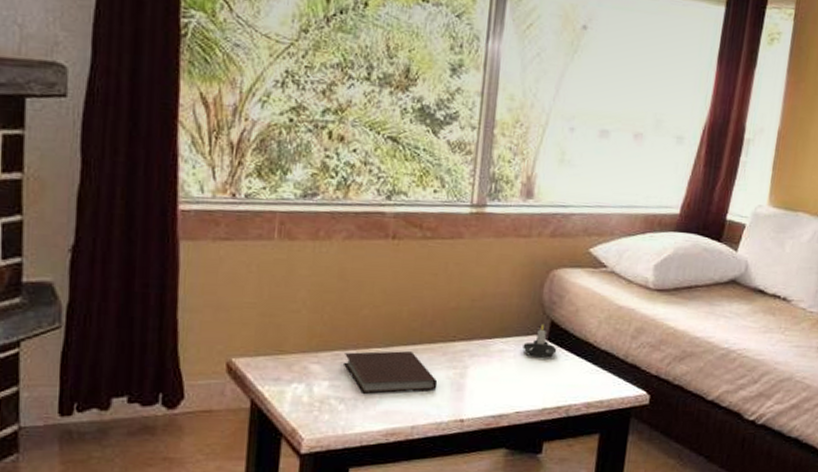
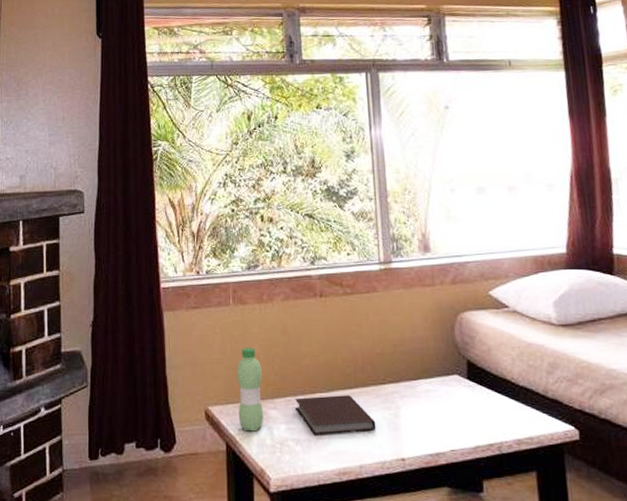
water bottle: none [270,291,307,388] -> present [236,347,263,432]
candle: present [523,323,557,358] -> none [446,364,478,396]

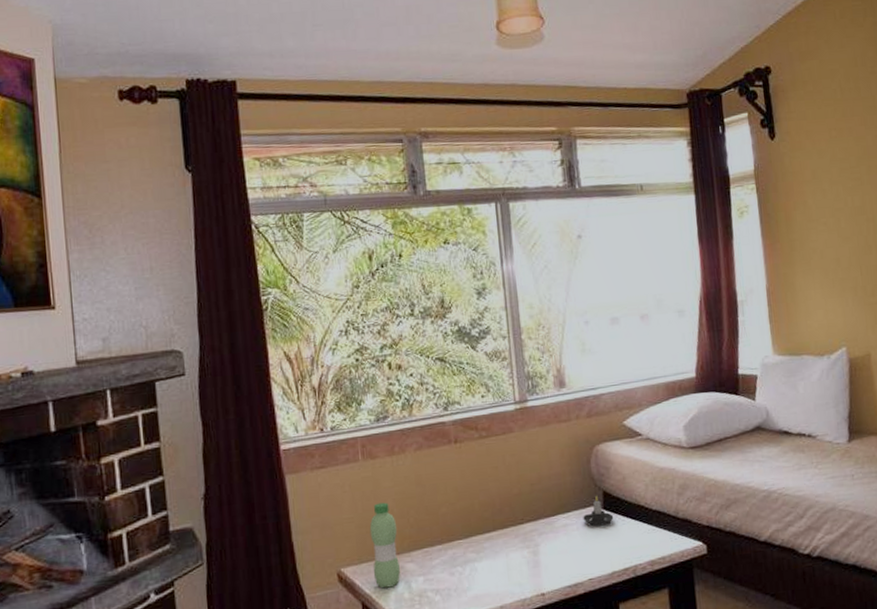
notebook: present [295,395,377,435] -> none [433,539,516,583]
candle: none [446,364,478,396] -> present [583,495,614,527]

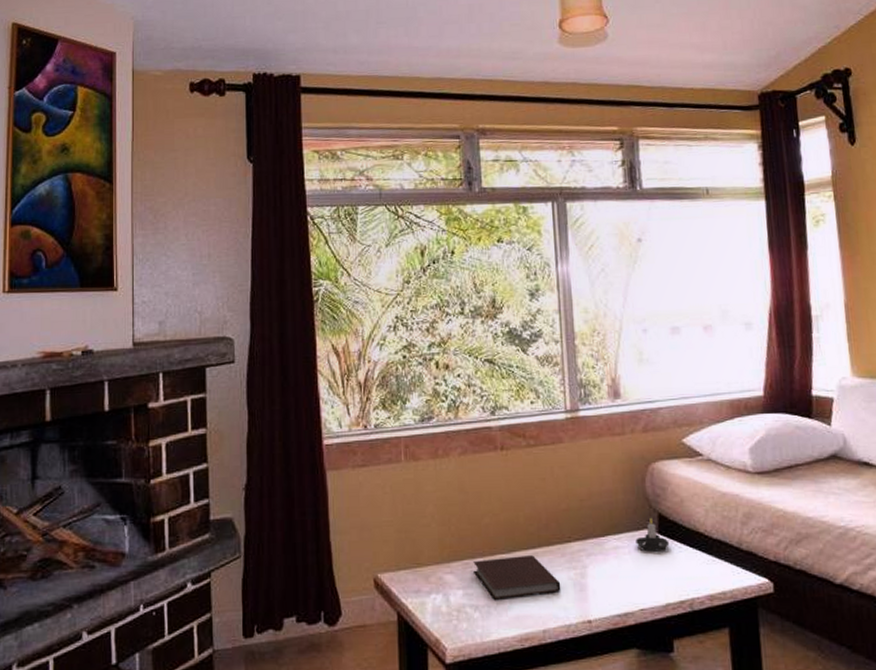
water bottle: present [369,502,400,589] -> none [409,507,439,599]
notebook: none [433,539,516,583] -> present [473,555,561,600]

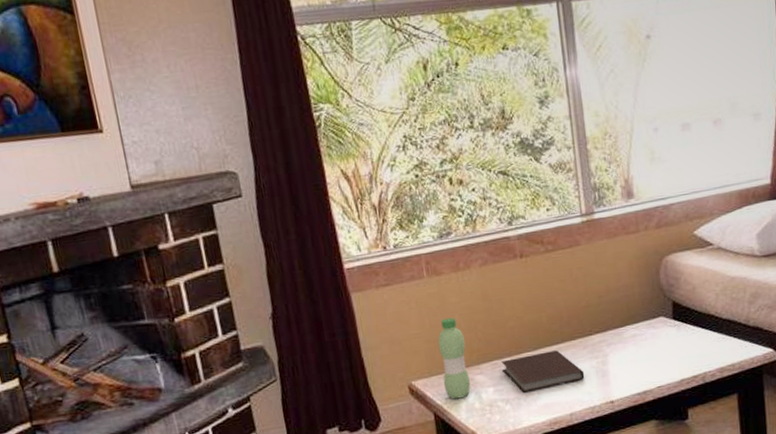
water bottle: none [409,507,439,599] -> present [437,317,471,400]
candle: present [635,517,670,552] -> none [652,305,683,336]

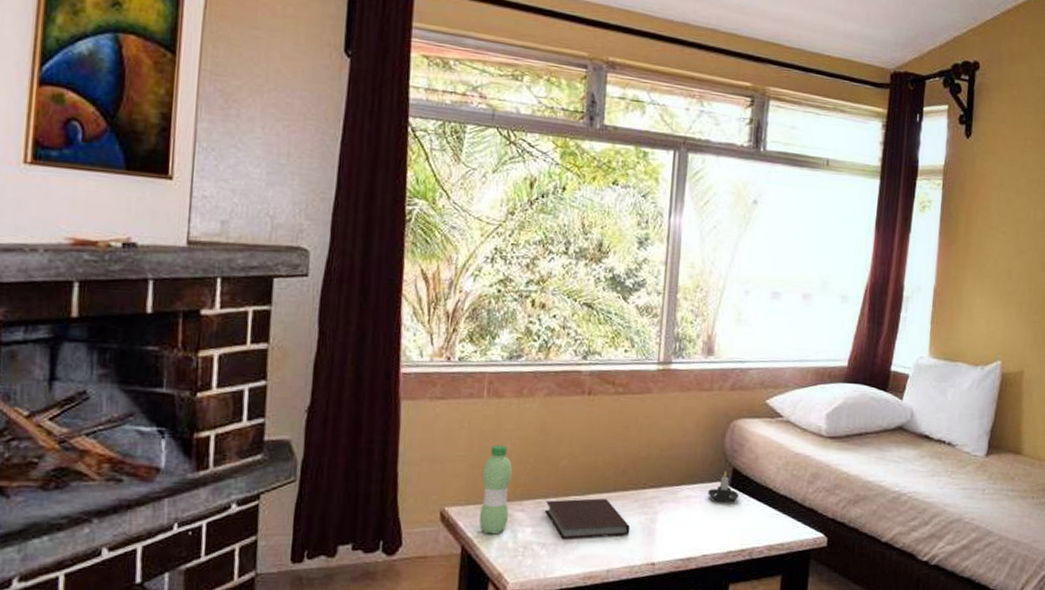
candle: none [652,305,683,336] -> present [708,471,739,503]

